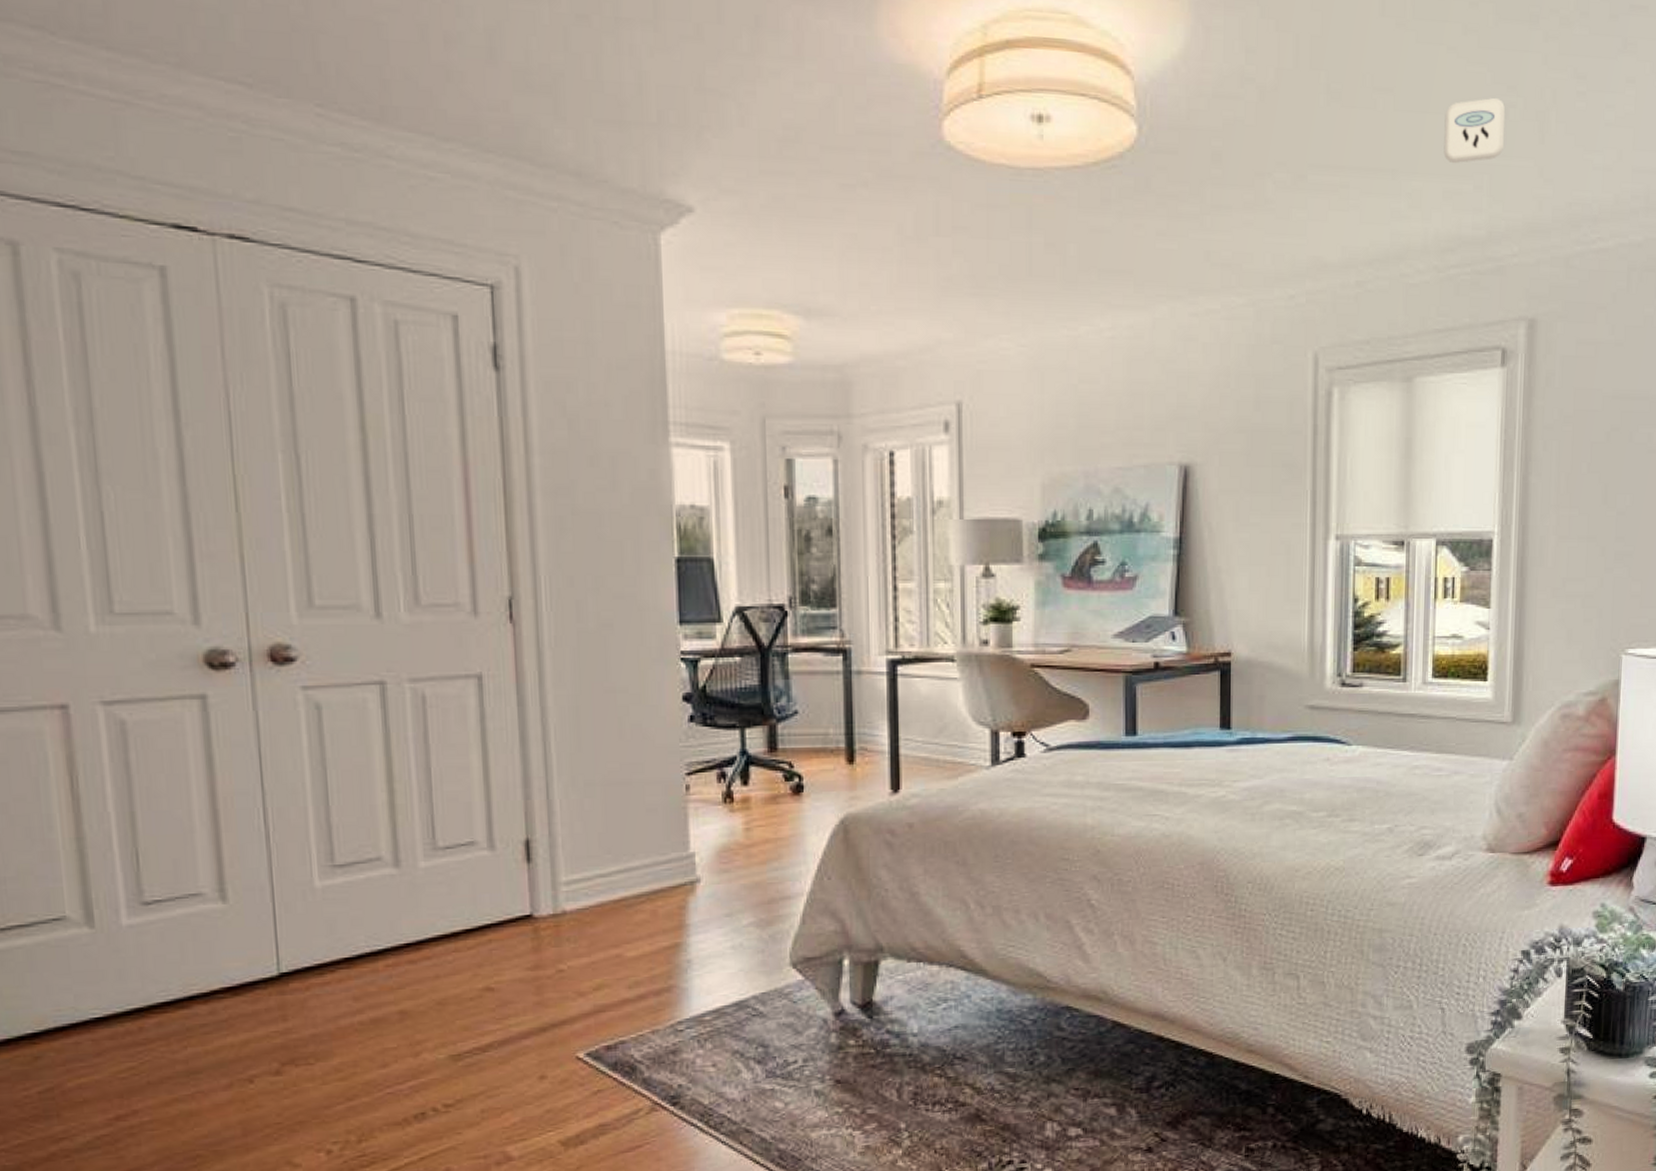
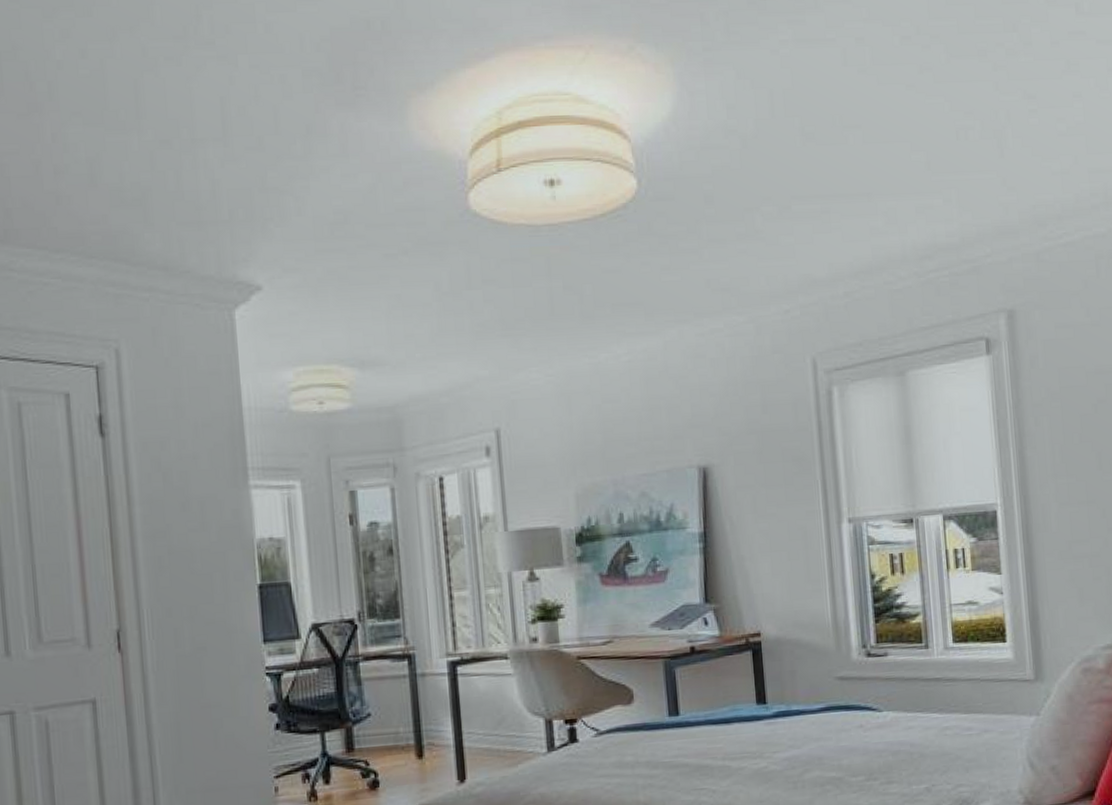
smoke detector: present [1444,97,1505,163] -> none [910,122,967,182]

